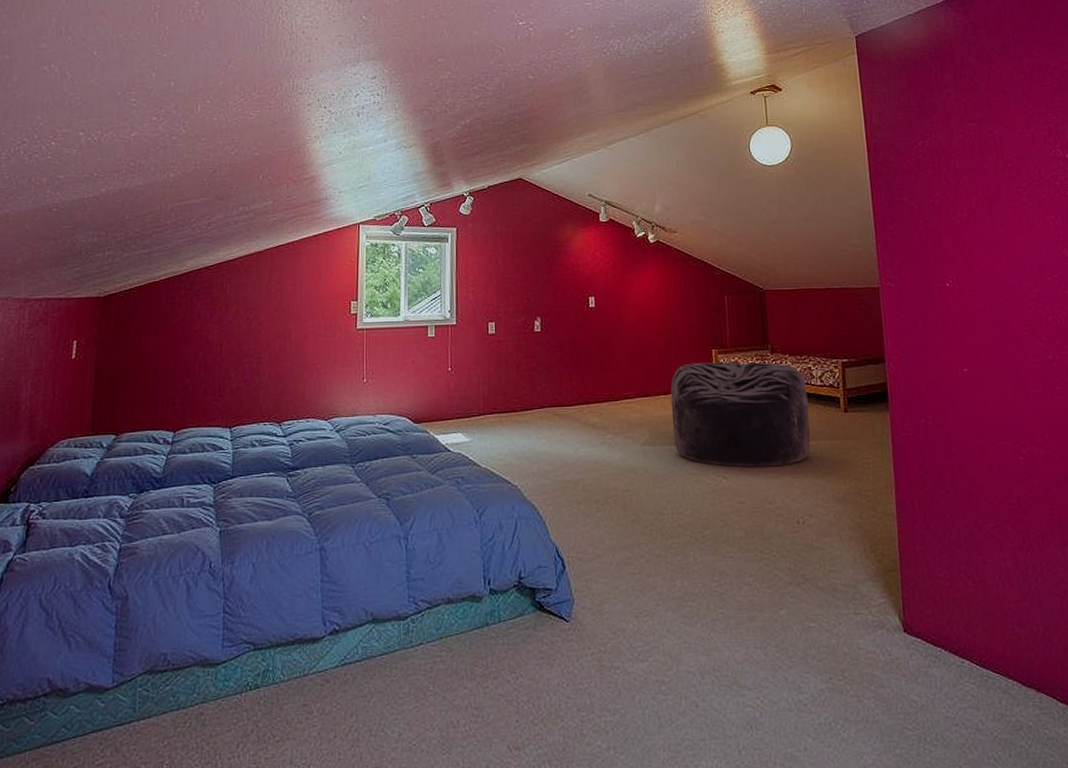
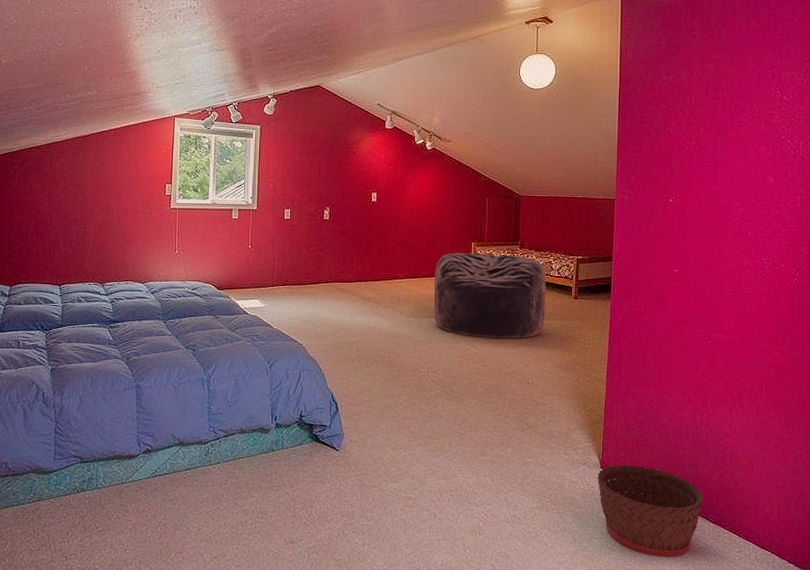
basket: none [900,625,1045,754] -> present [597,464,703,557]

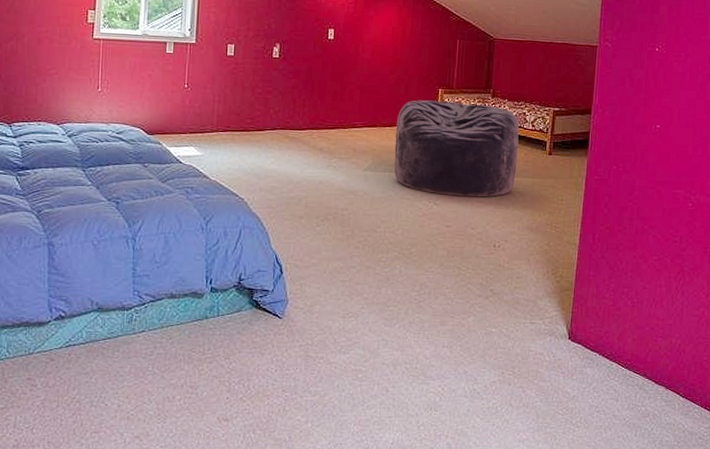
basket: present [597,464,703,557] -> none [564,335,675,434]

